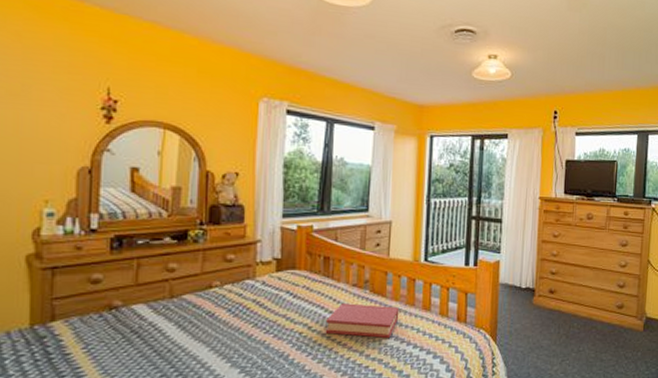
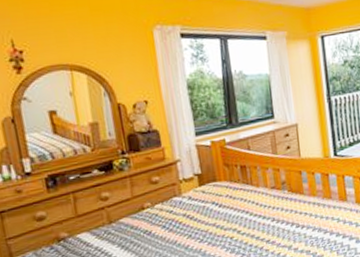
hardback book: present [325,303,400,338] -> none [252,202,319,235]

